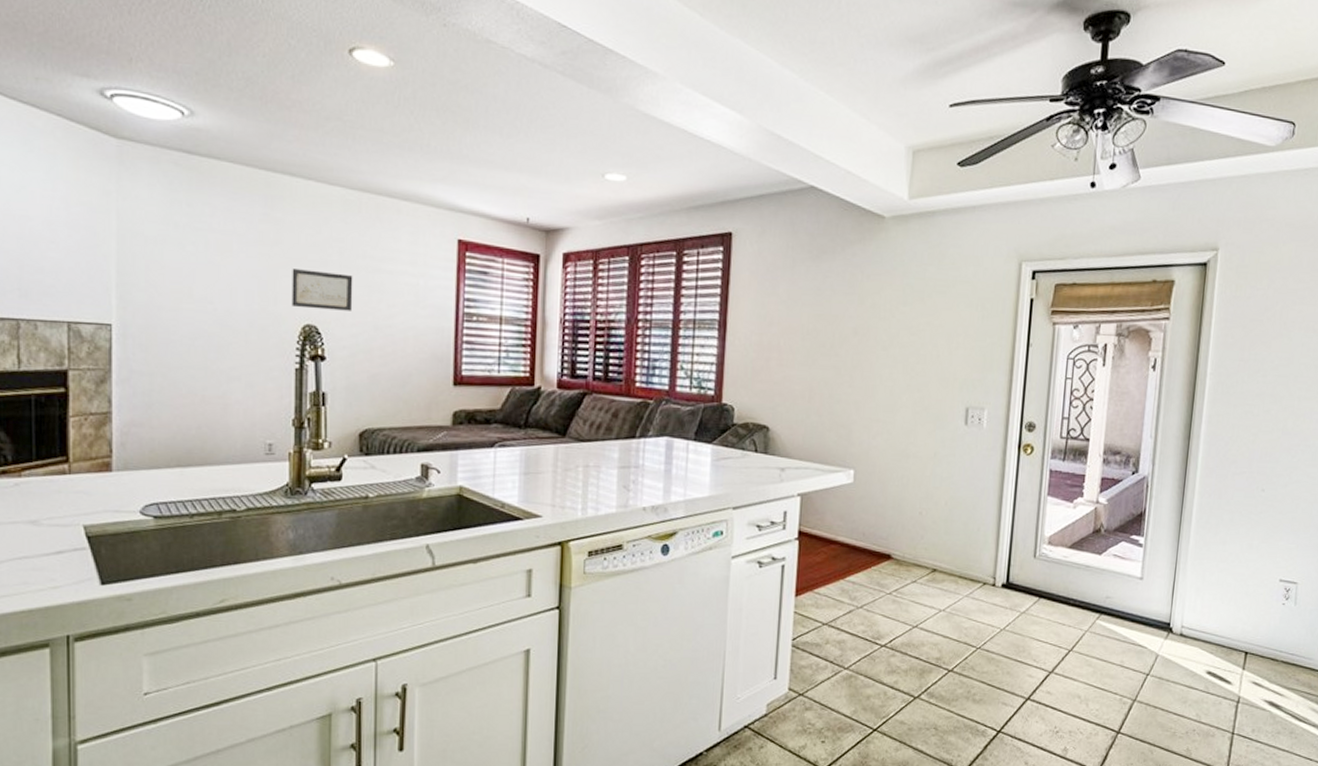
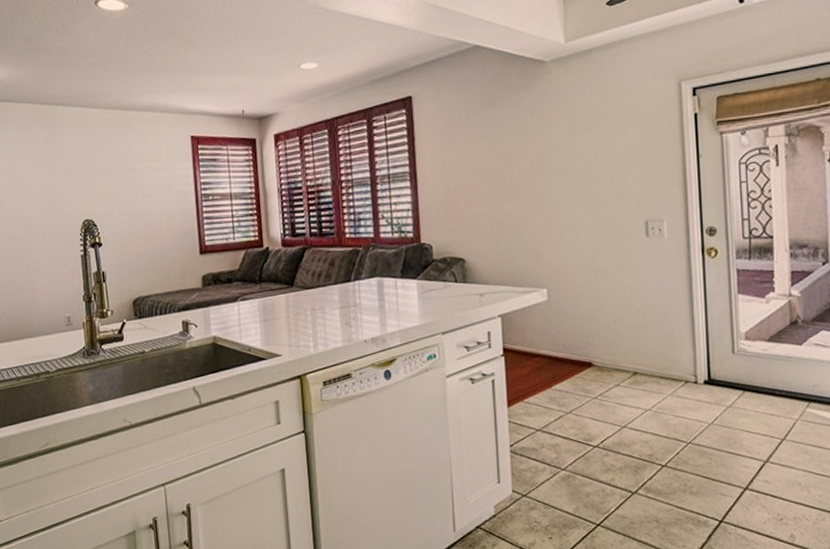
wall art: present [291,269,353,311] -> none [71,176,118,207]

